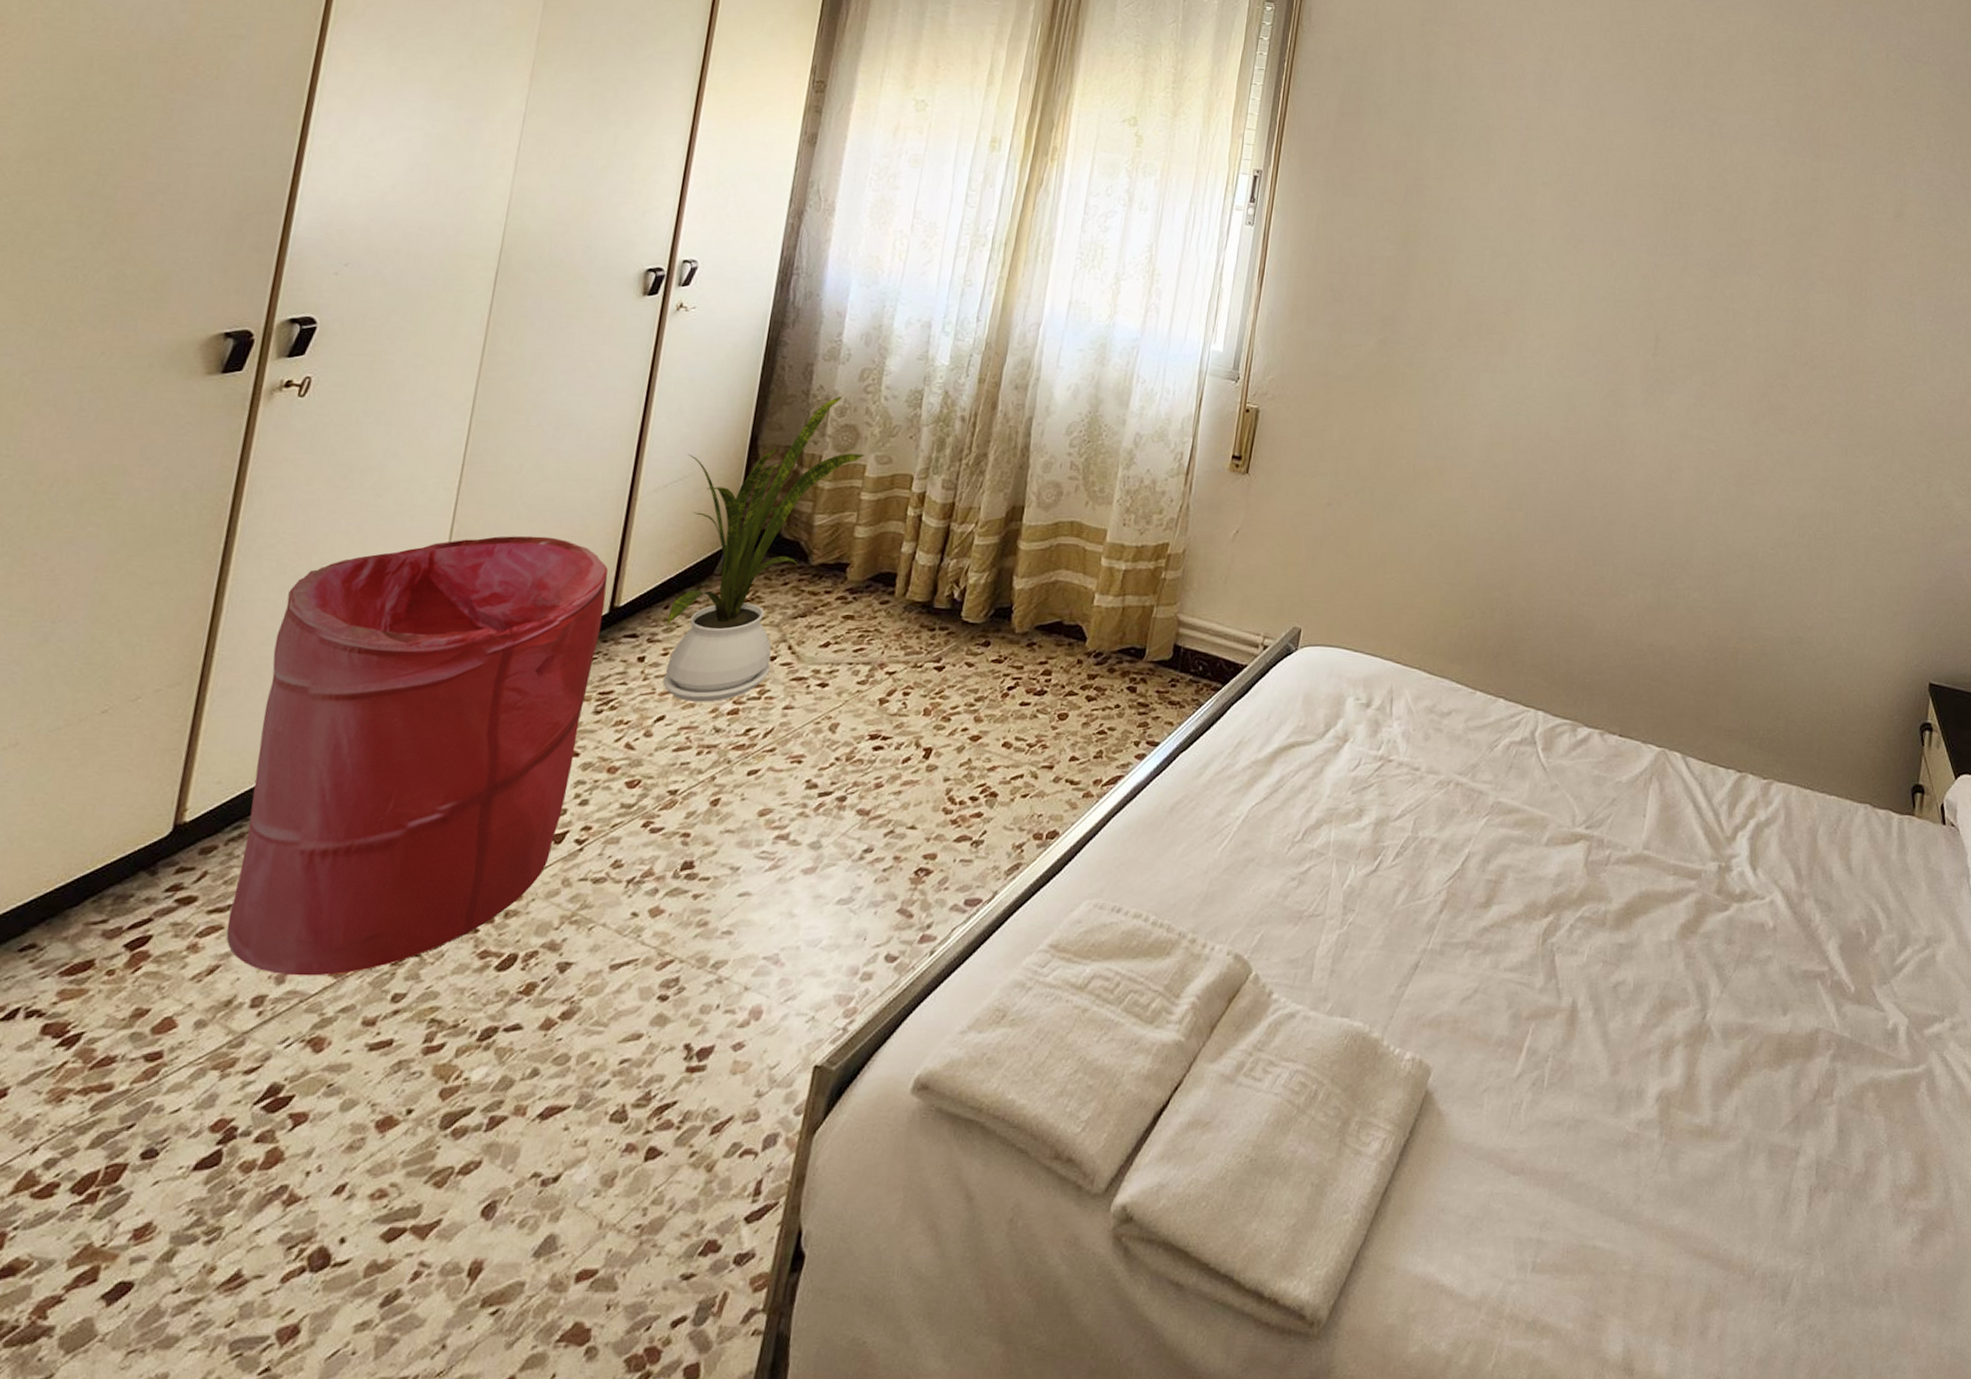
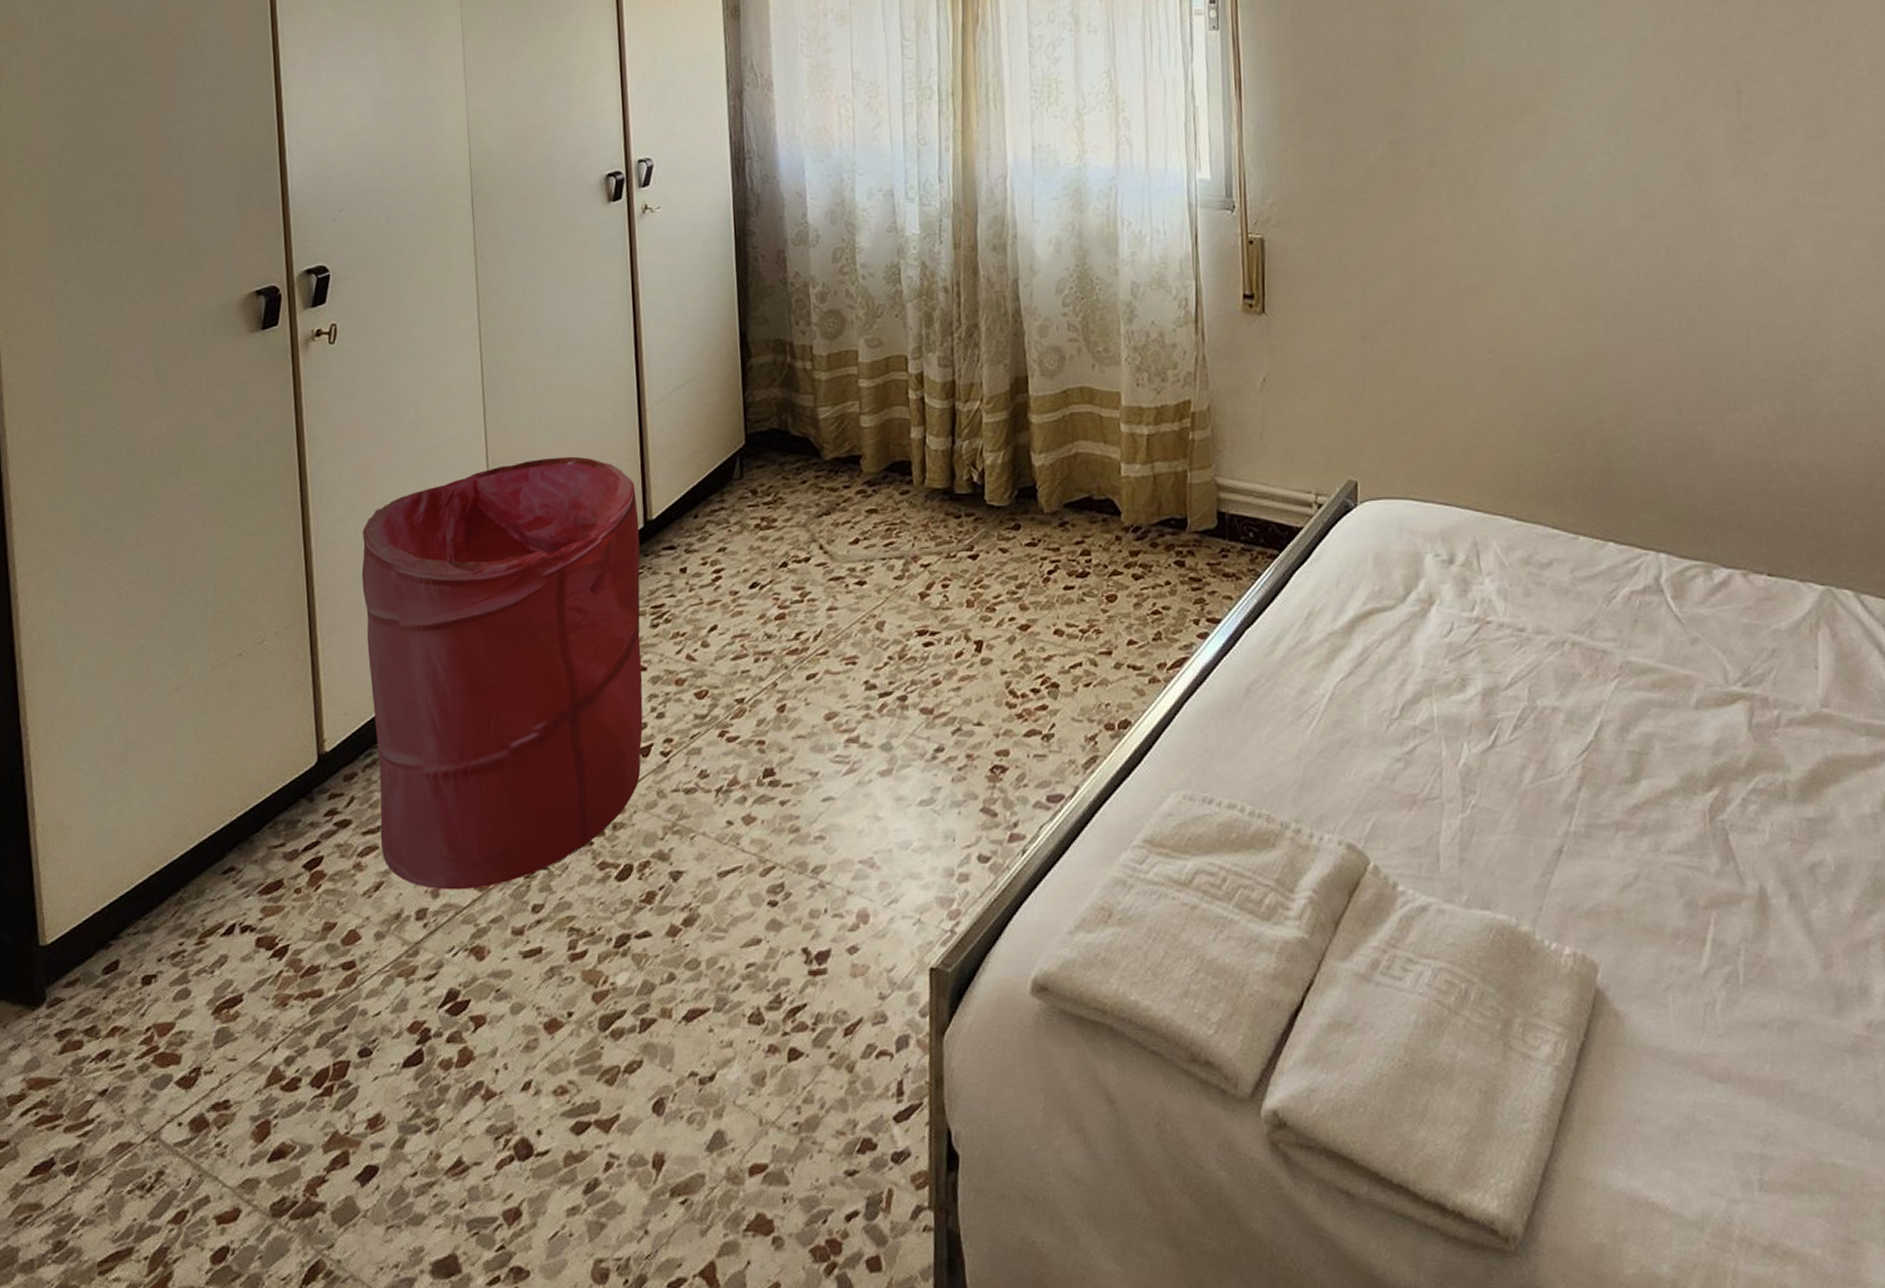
house plant: present [662,395,866,702] -> none [684,280,856,609]

